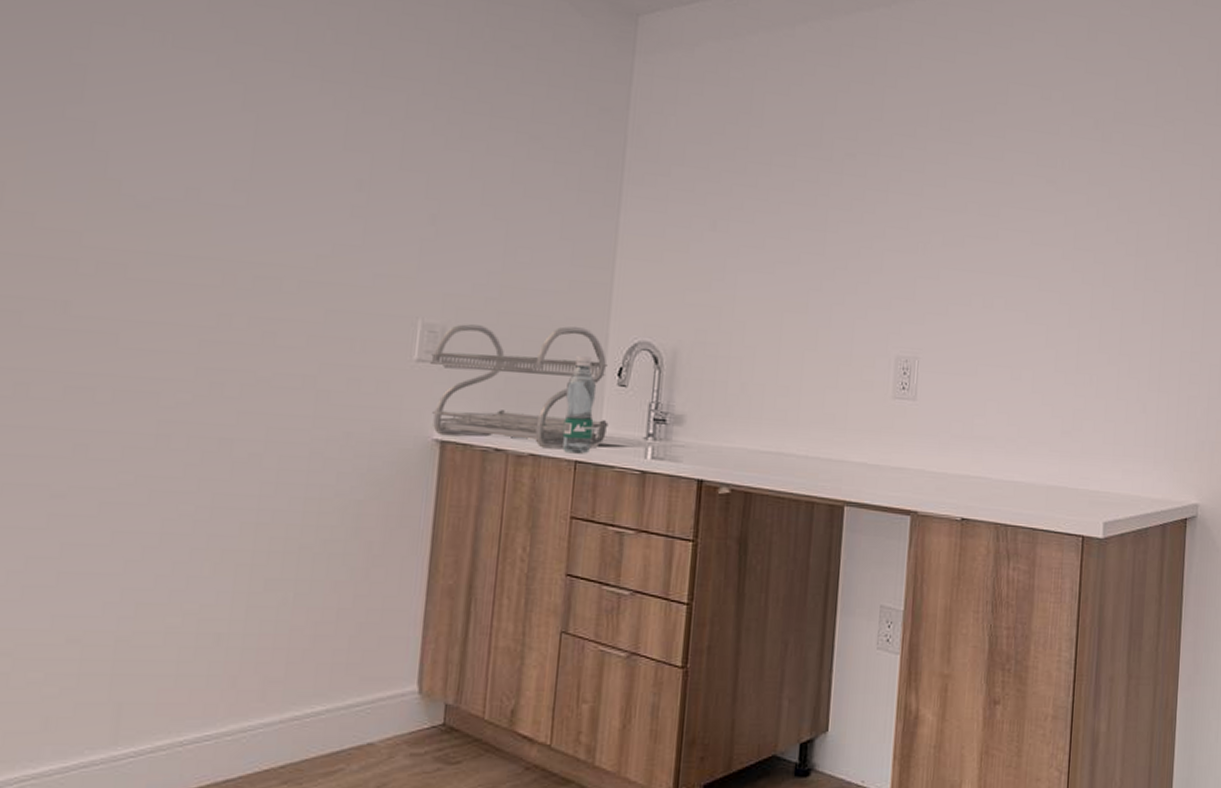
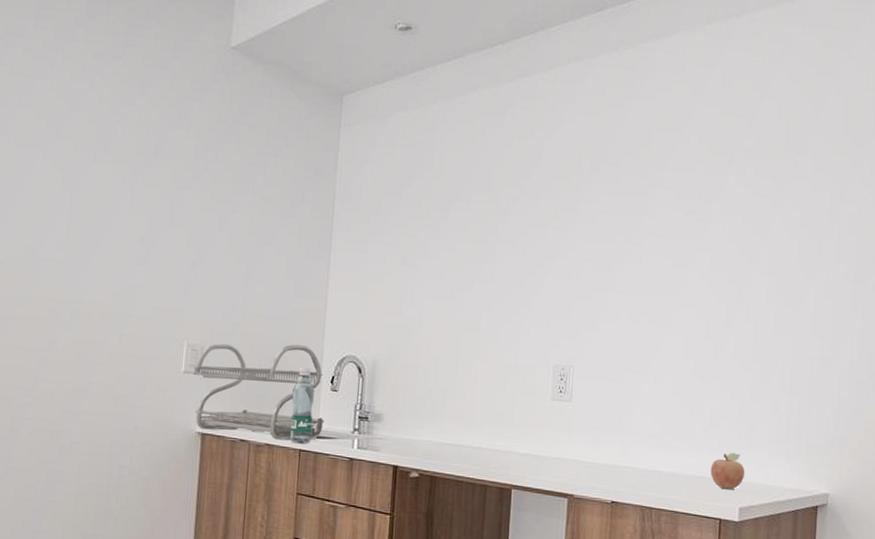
fruit: none [1072,458,1111,502] -> present [710,452,746,490]

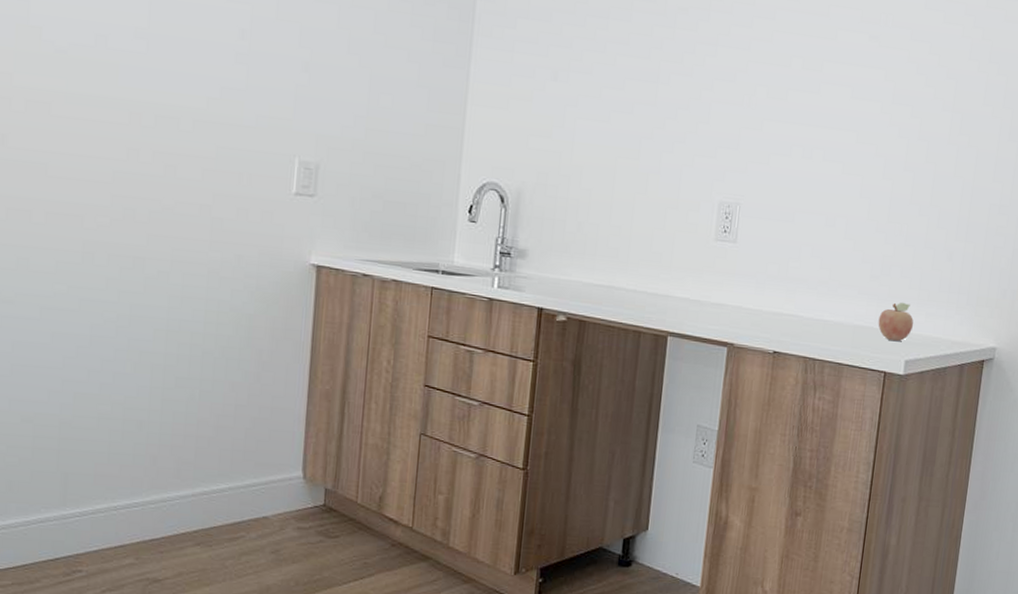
dish rack: present [193,344,324,441] -> none [307,162,461,277]
bottle: present [289,368,315,444] -> none [420,194,451,282]

